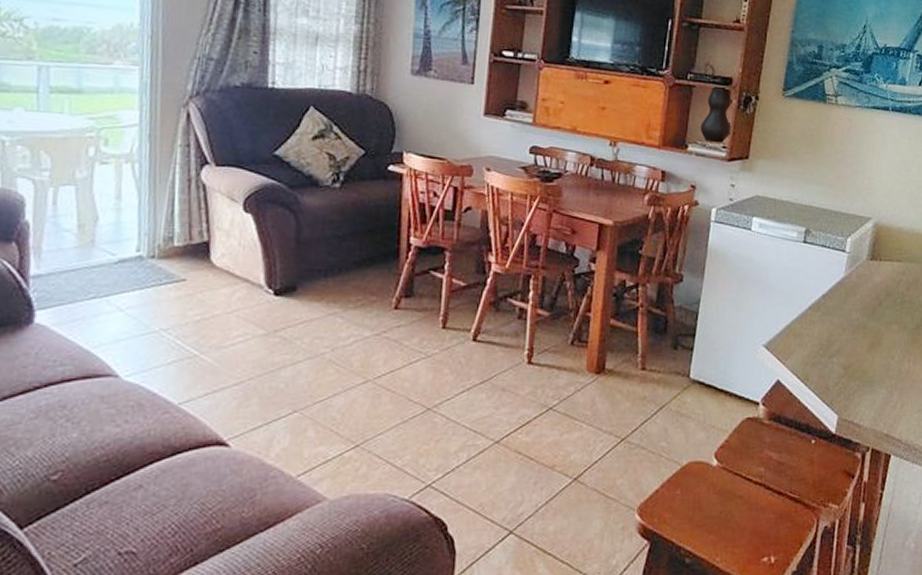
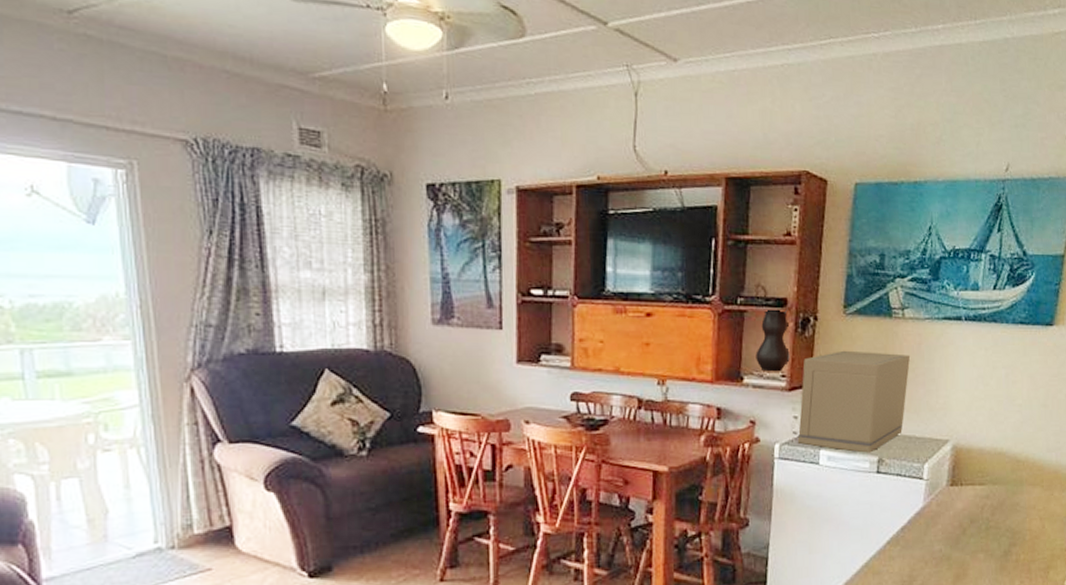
microwave: none [733,128,840,224] -> present [797,350,910,453]

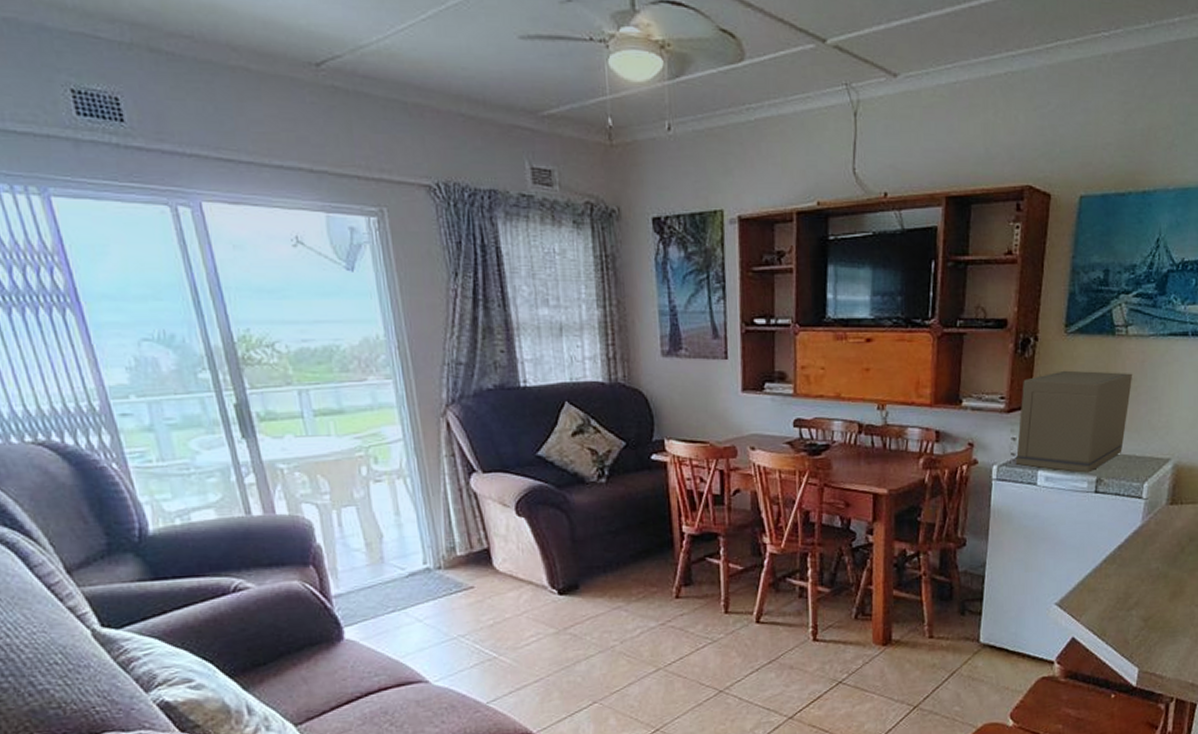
vase: present [755,309,790,372] -> none [974,330,1009,394]

